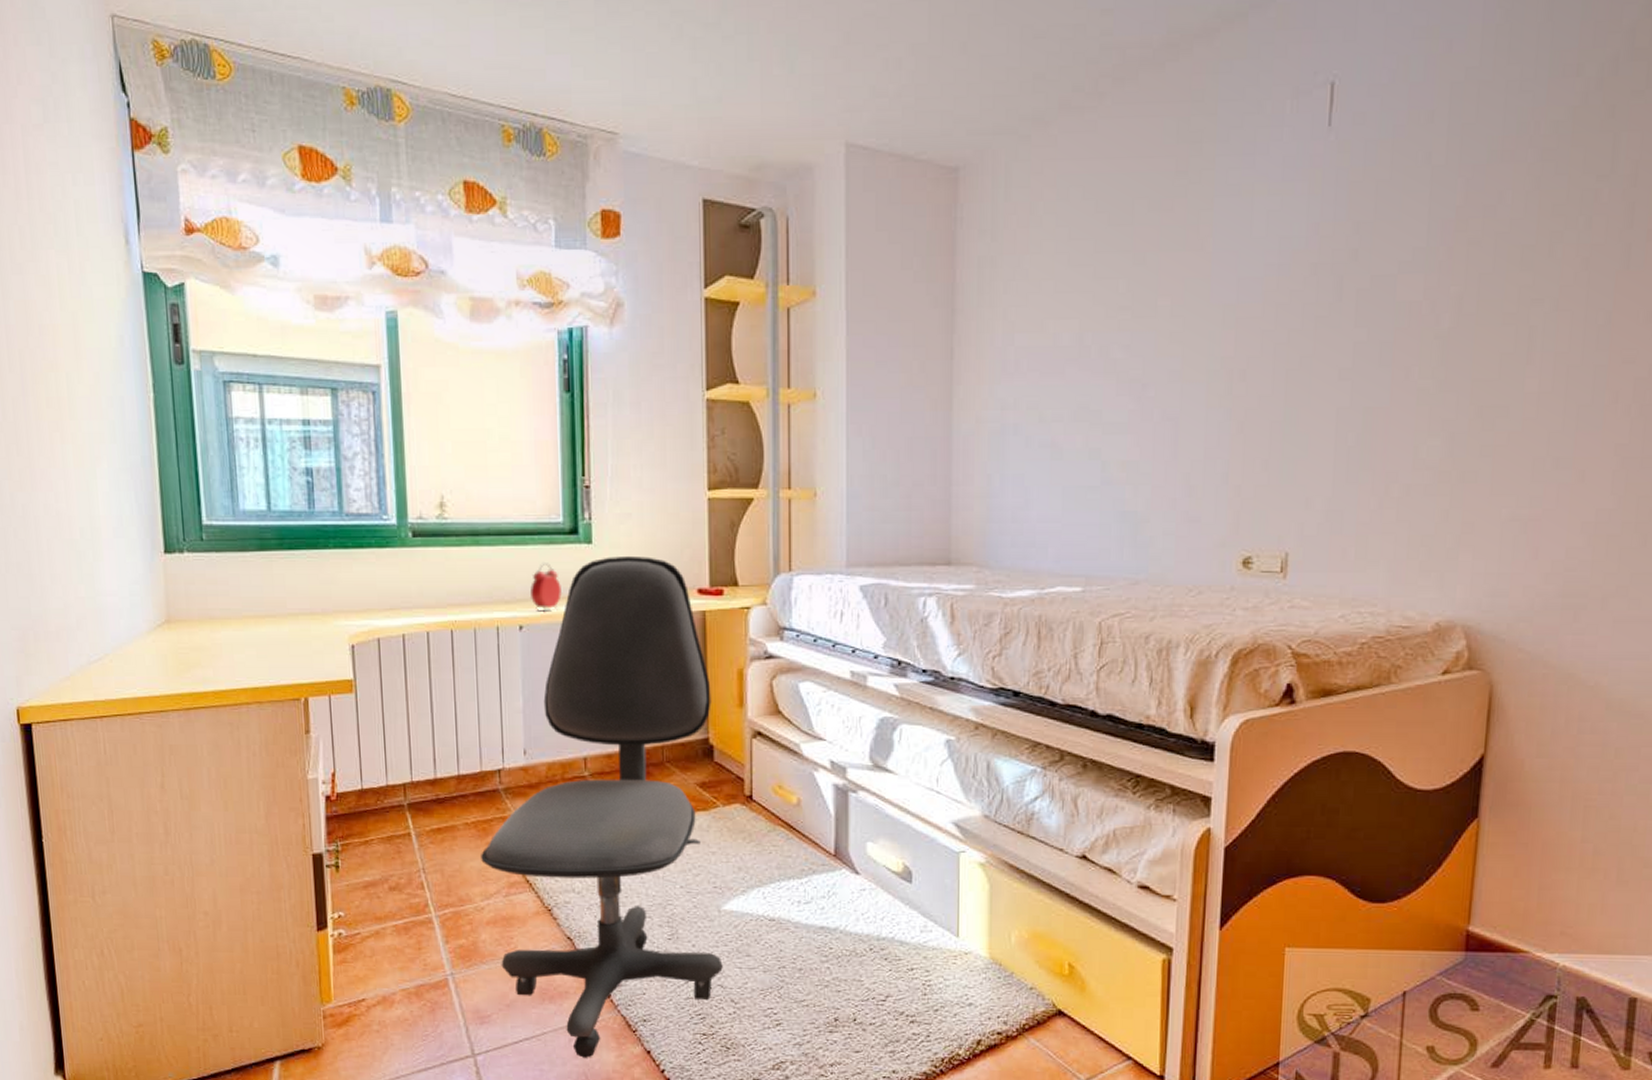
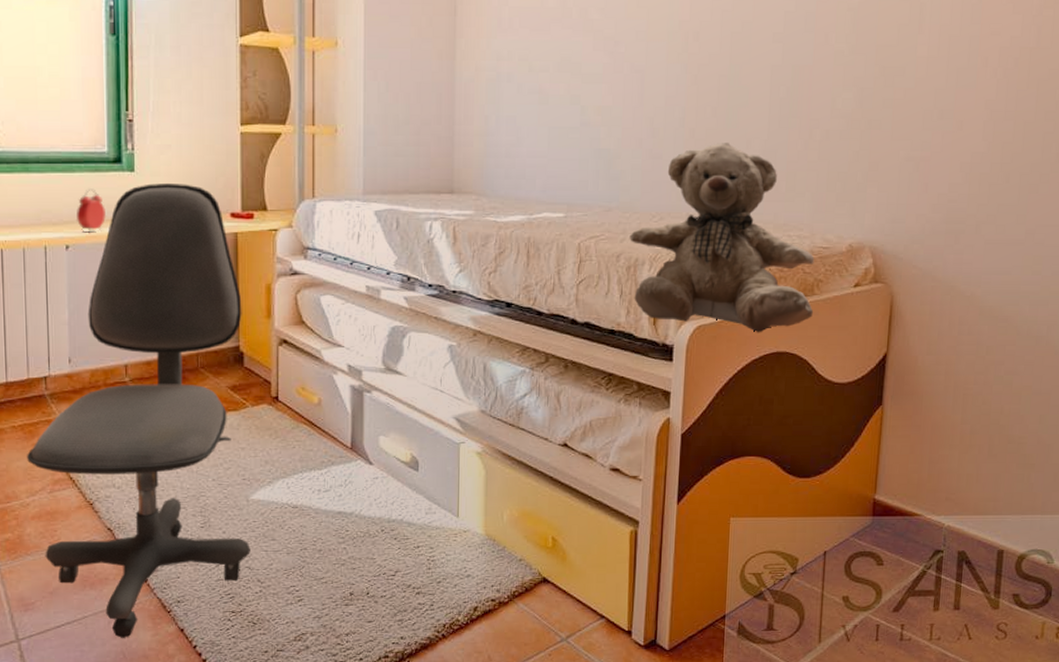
teddy bear: none [1161,500,1391,729] -> present [630,142,815,333]

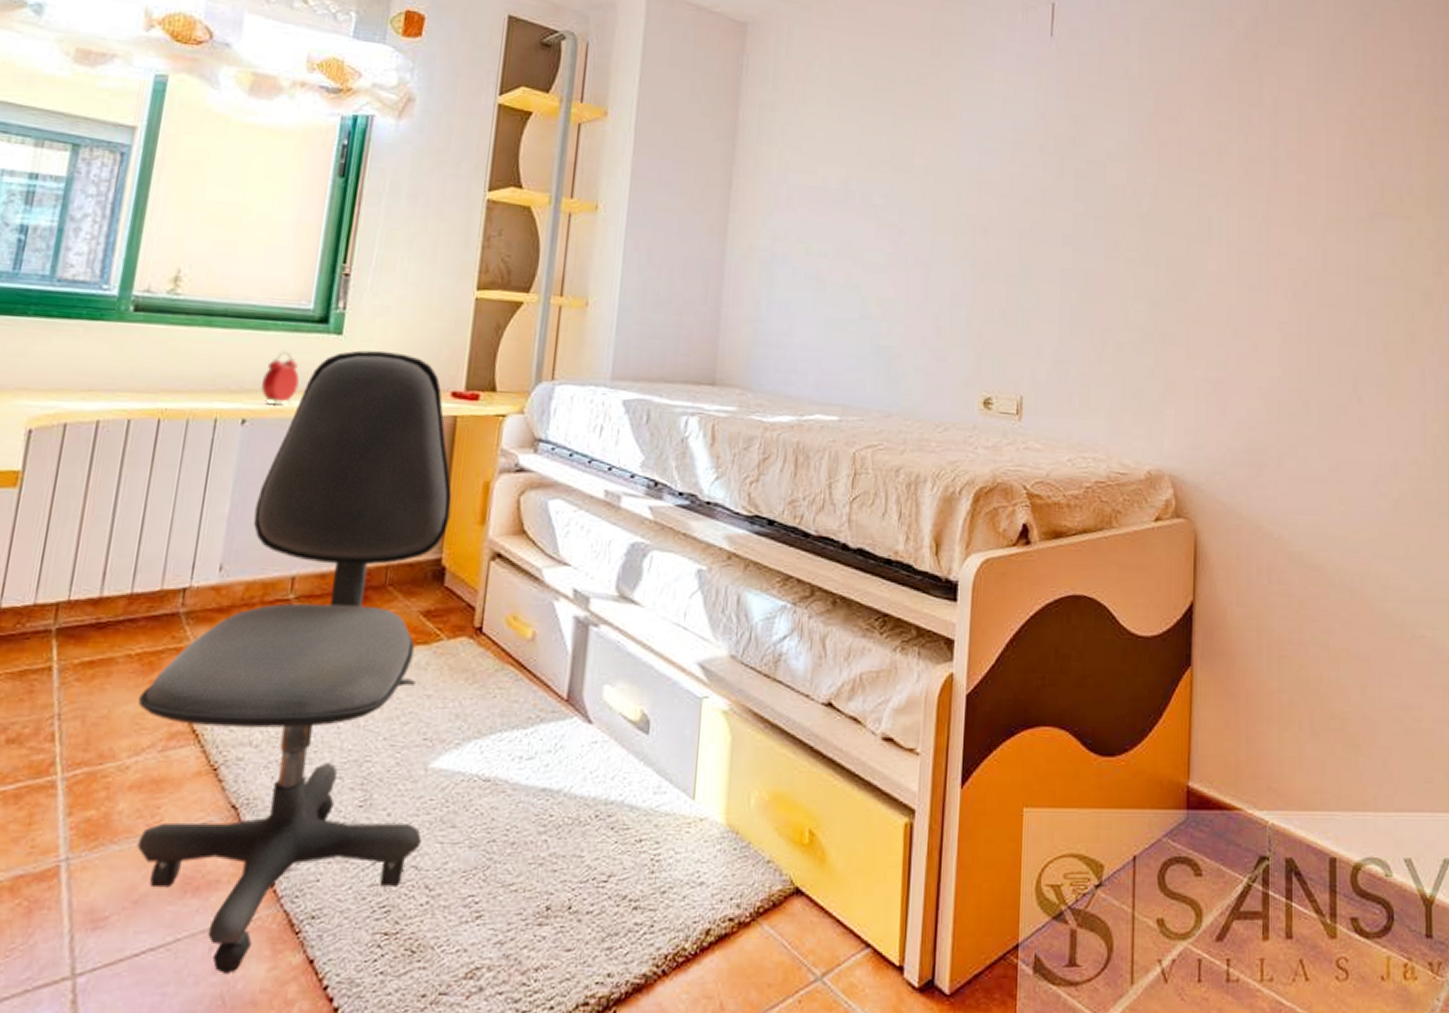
teddy bear: present [630,142,815,333] -> none [910,347,1113,571]

